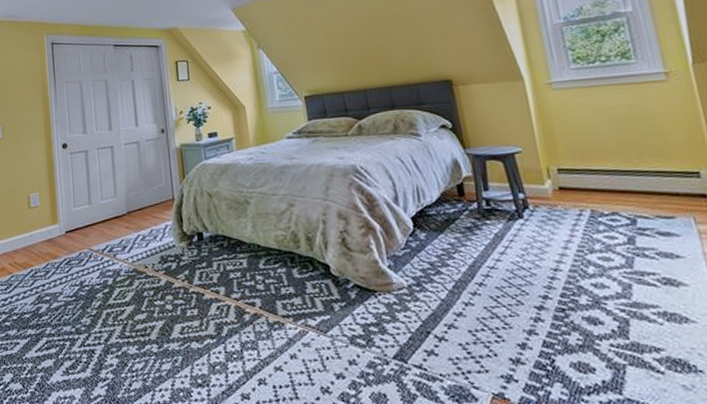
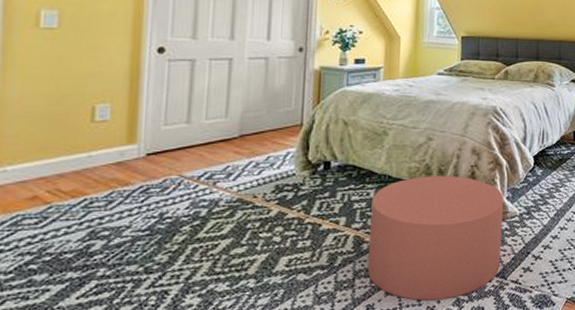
pouf: none [245,242,396,381] -> present [367,175,504,301]

